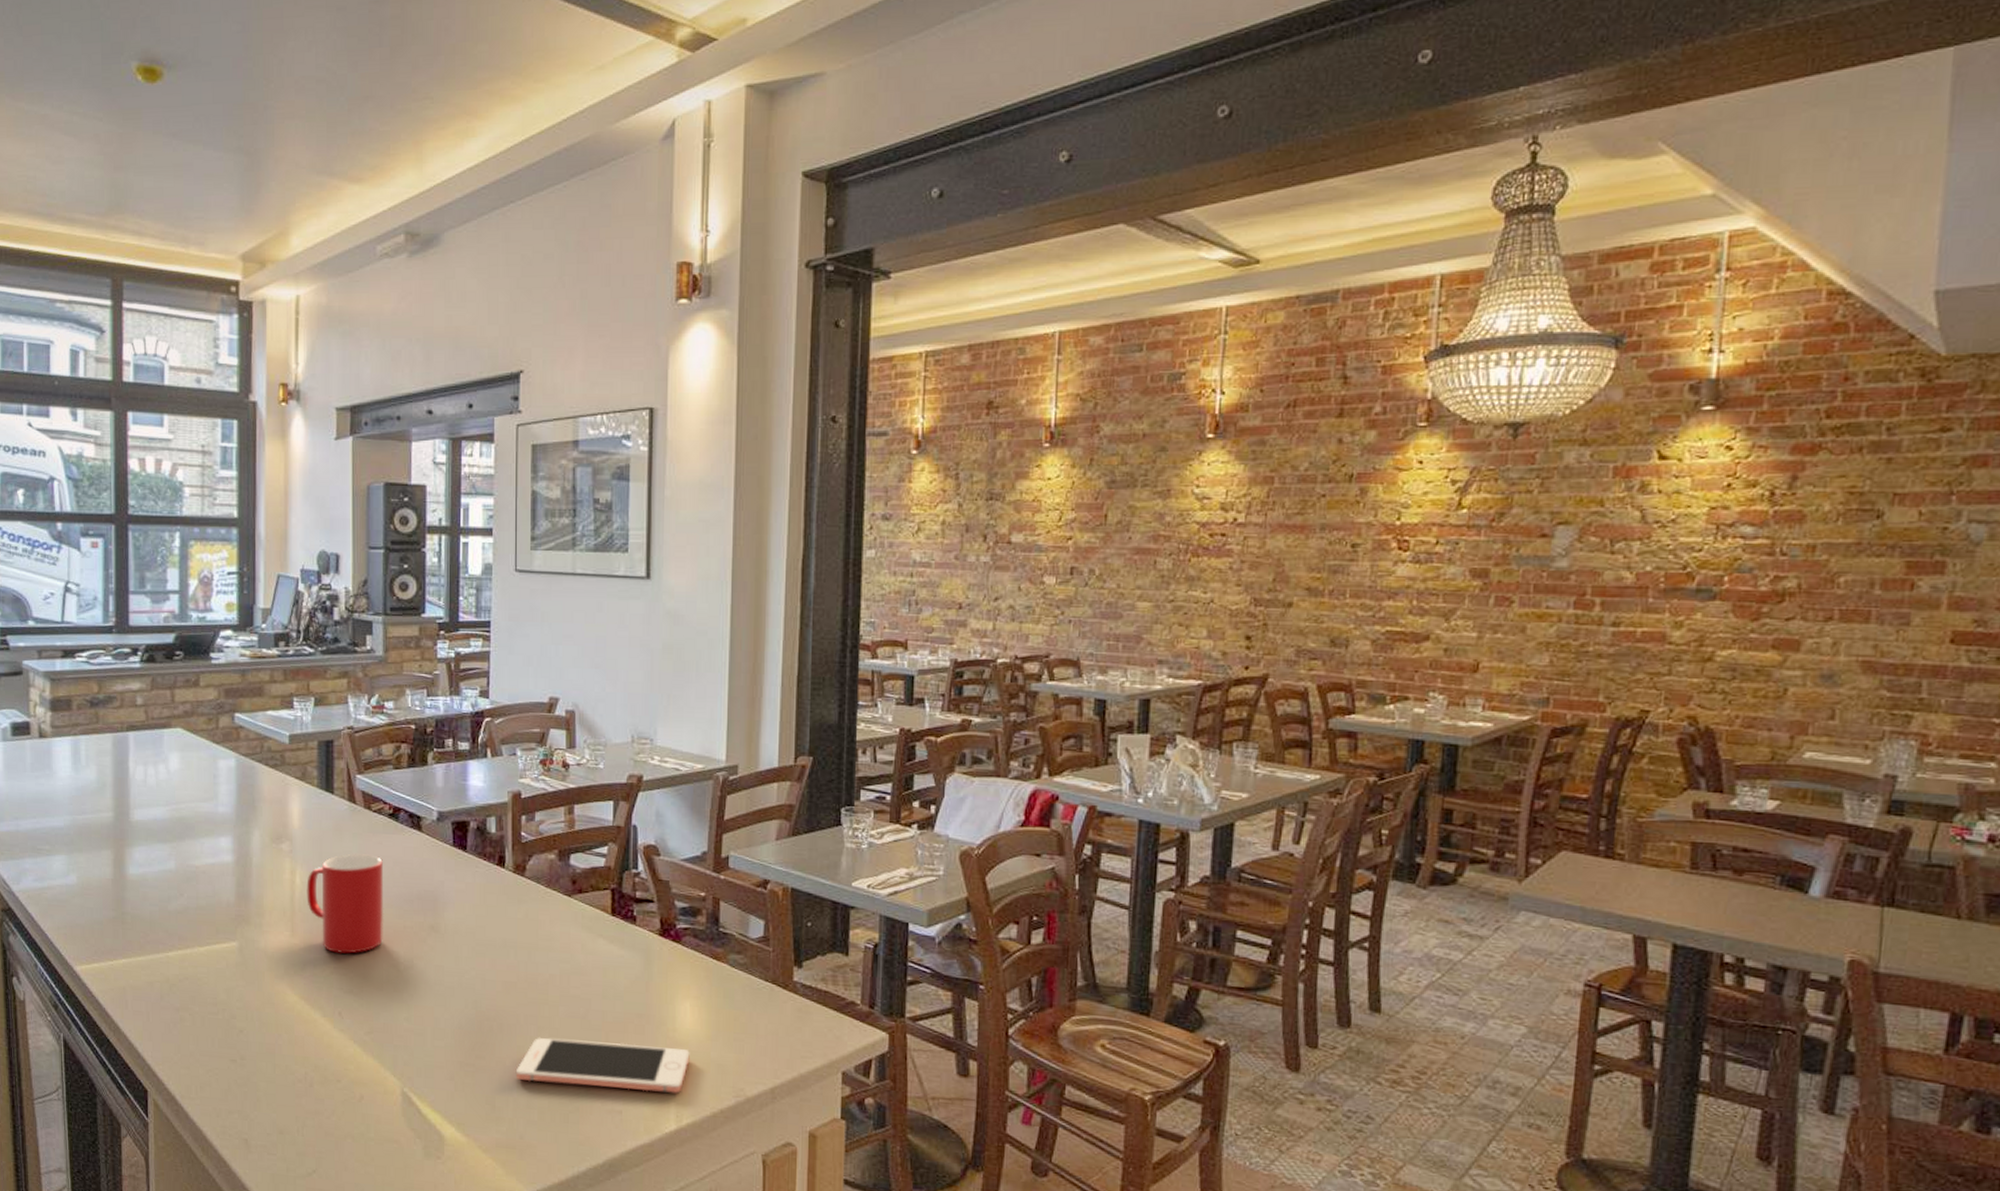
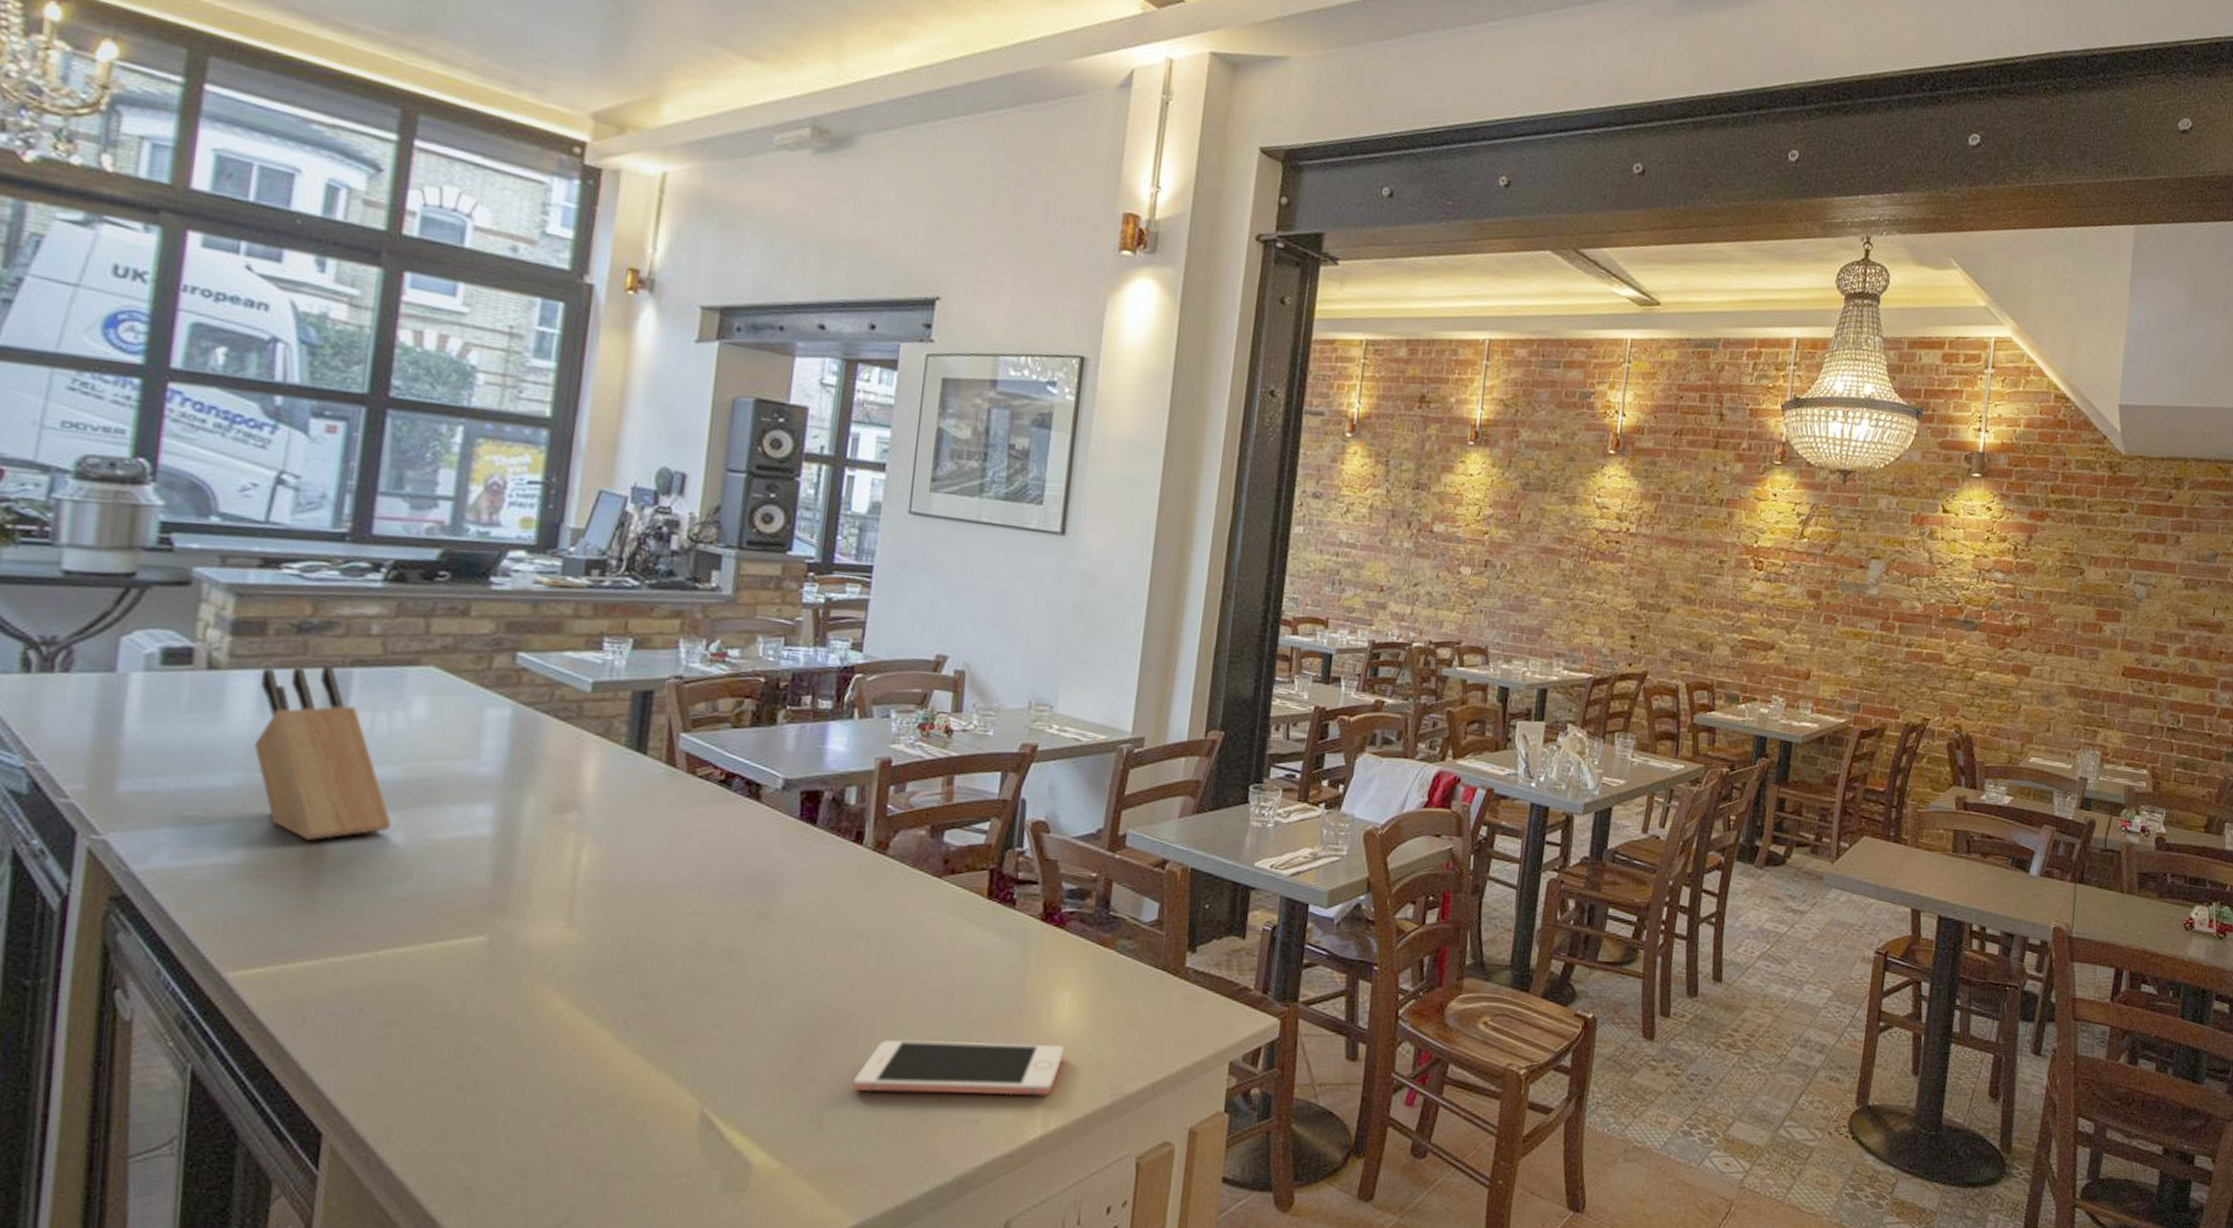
knife block: none [72,731,166,867] -> present [253,665,391,840]
cup: present [306,853,384,954] -> none [594,827,705,949]

